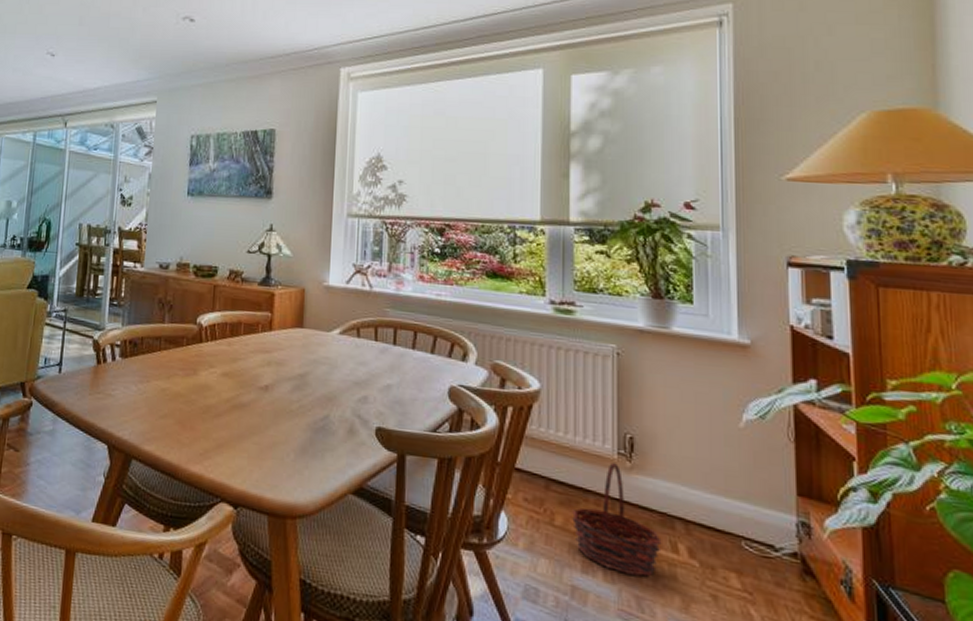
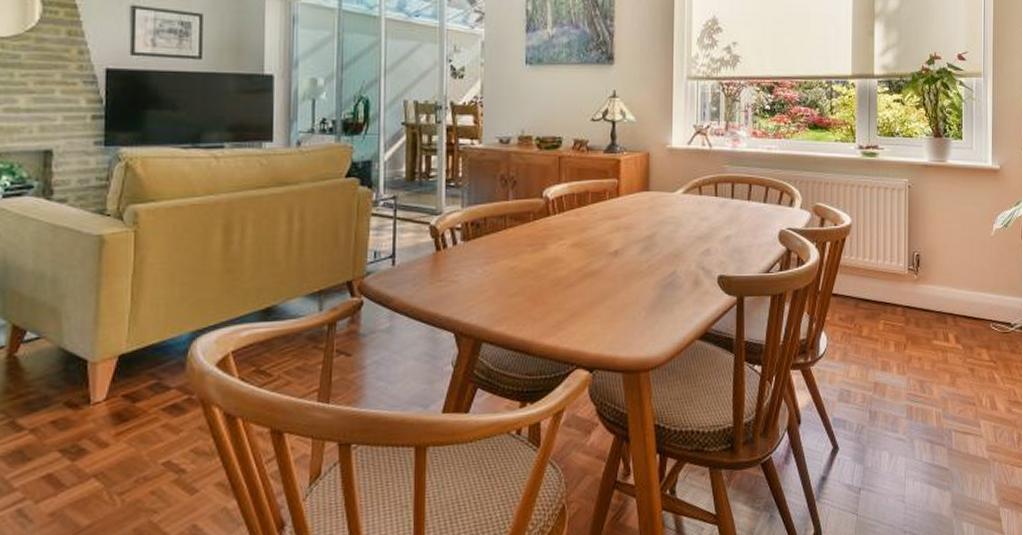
basket: present [572,463,662,577] -> none [875,277,938,365]

